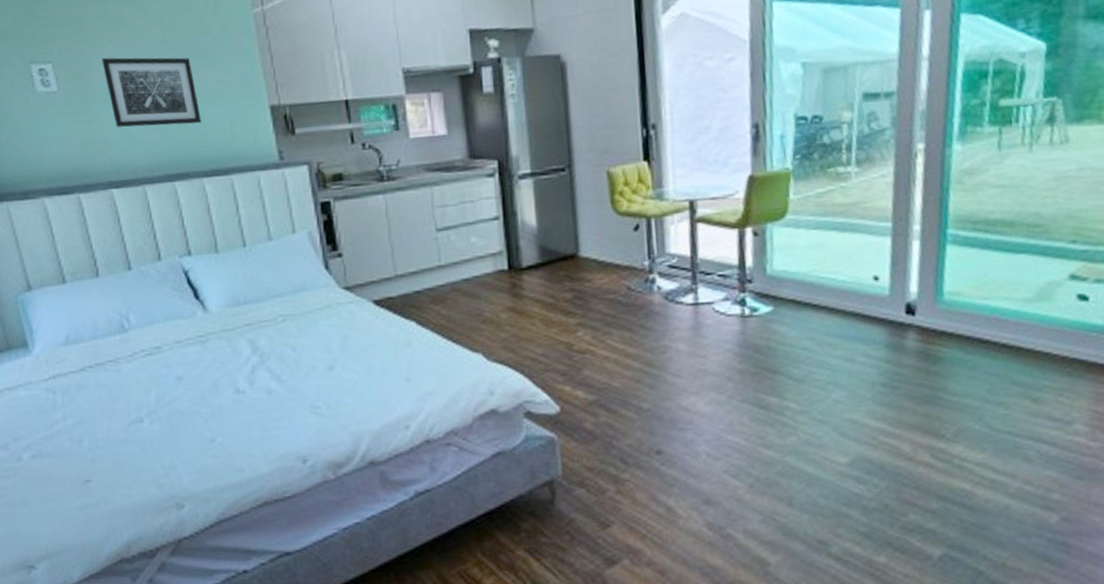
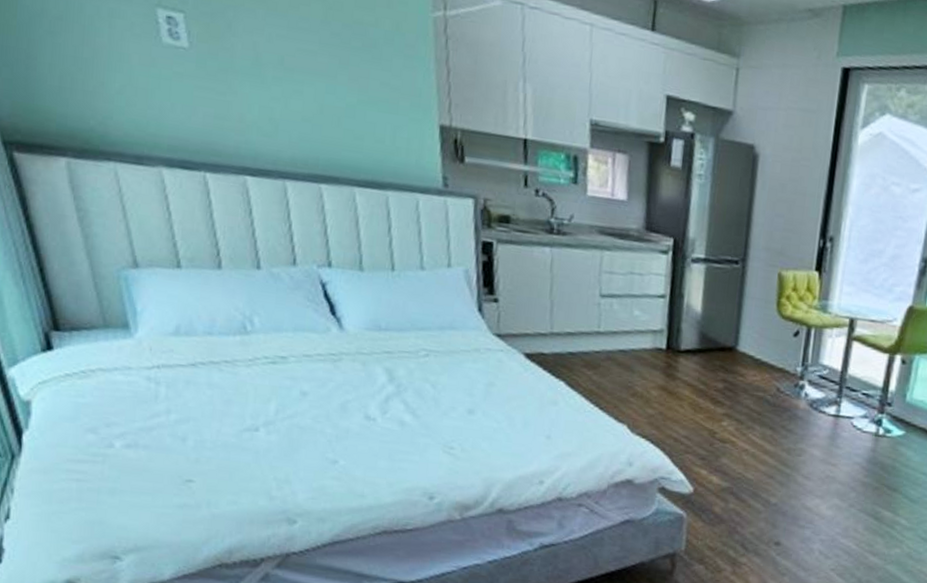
wall art: present [101,57,202,127] -> none [246,22,360,126]

